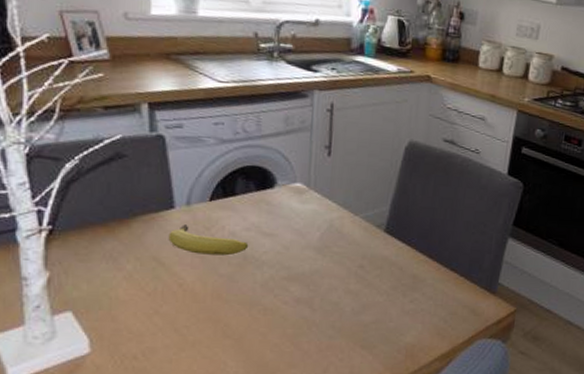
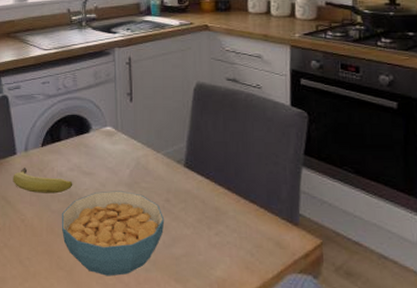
cereal bowl: none [230,254,356,344] -> present [61,191,165,277]

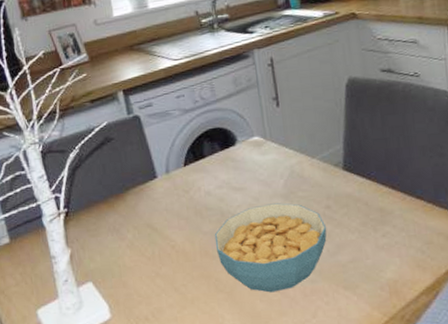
fruit: present [13,168,73,194] -> none [156,191,224,217]

